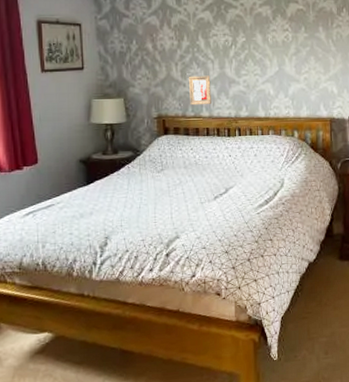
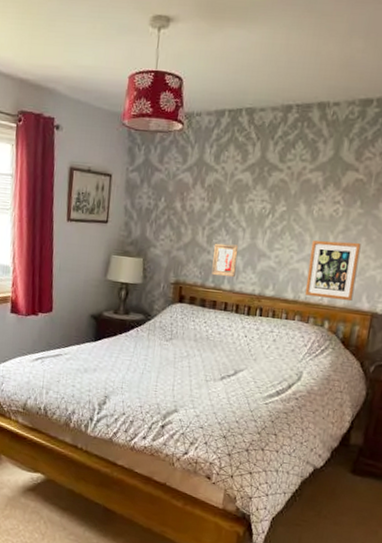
picture frame: none [272,61,313,112] -> present [304,240,361,301]

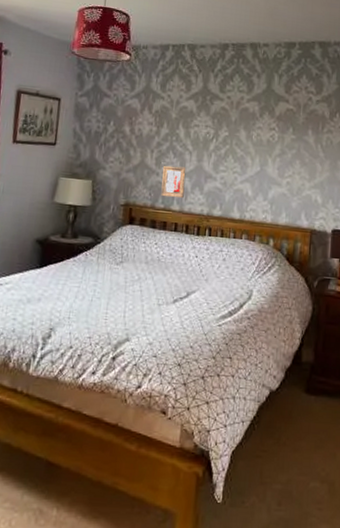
picture frame: present [304,240,361,301] -> none [249,163,296,219]

